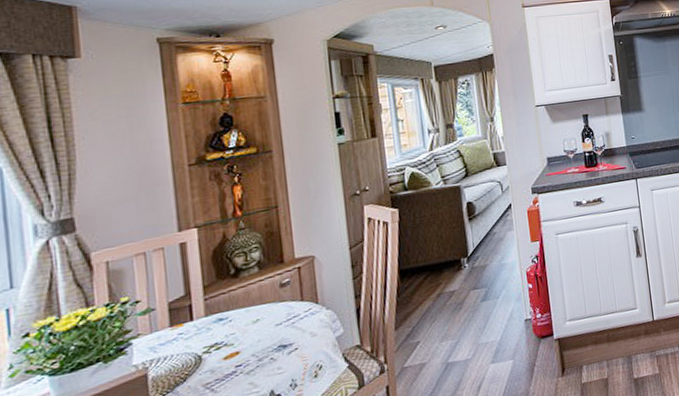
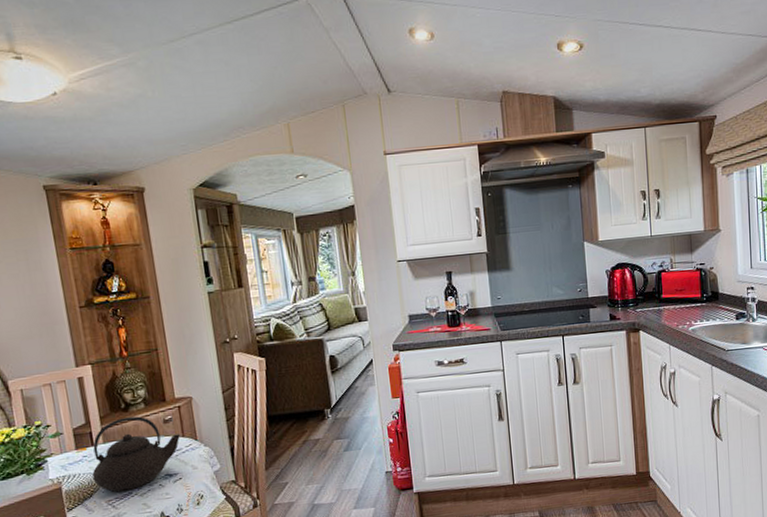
teapot: none [188,282,299,374] -> present [92,416,180,493]

